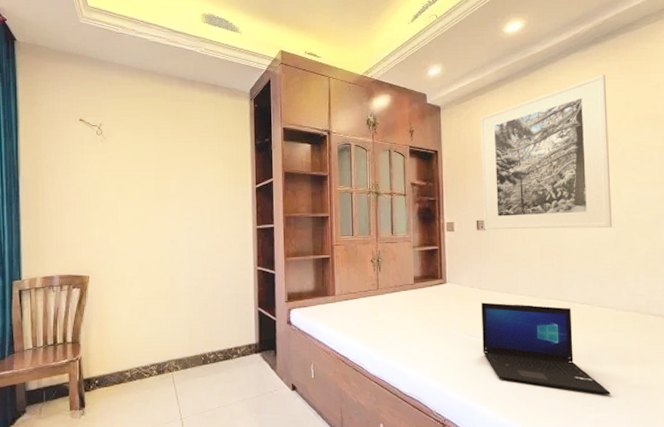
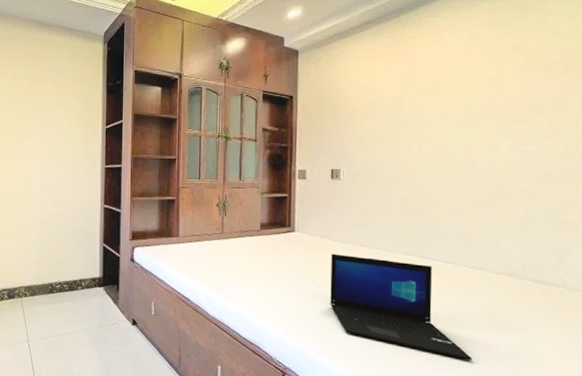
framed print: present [480,74,612,229] -> none [339,15,491,183]

